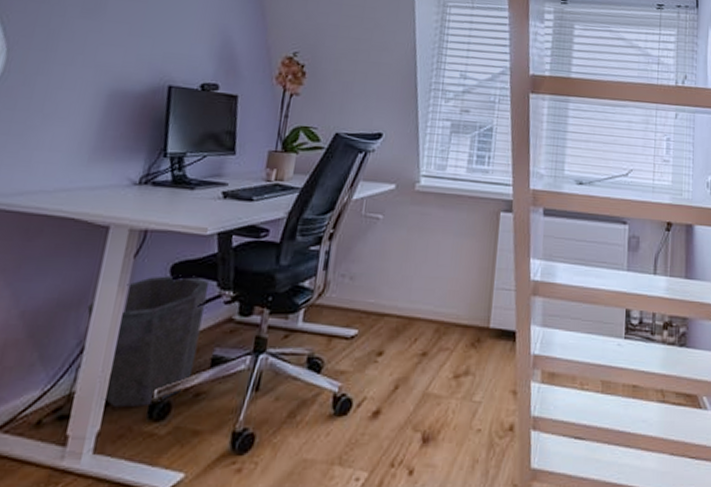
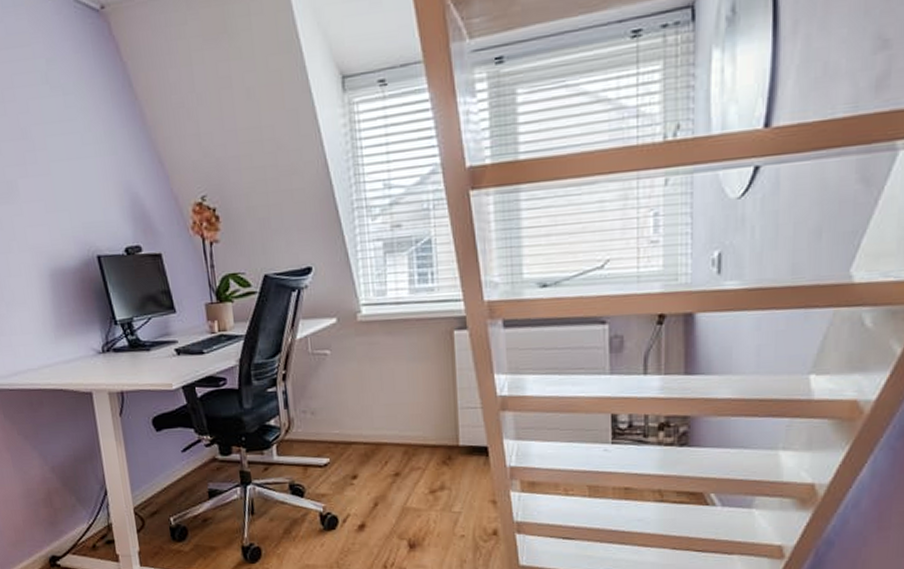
waste bin: present [87,275,210,408] -> none [98,426,196,533]

